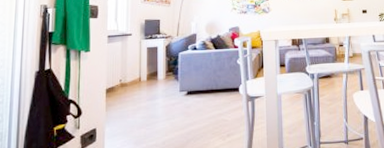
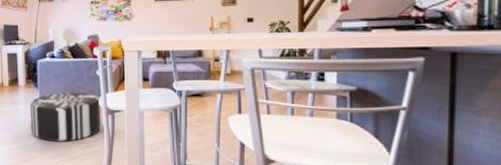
pouf: none [169,82,241,135] -> present [30,93,101,142]

